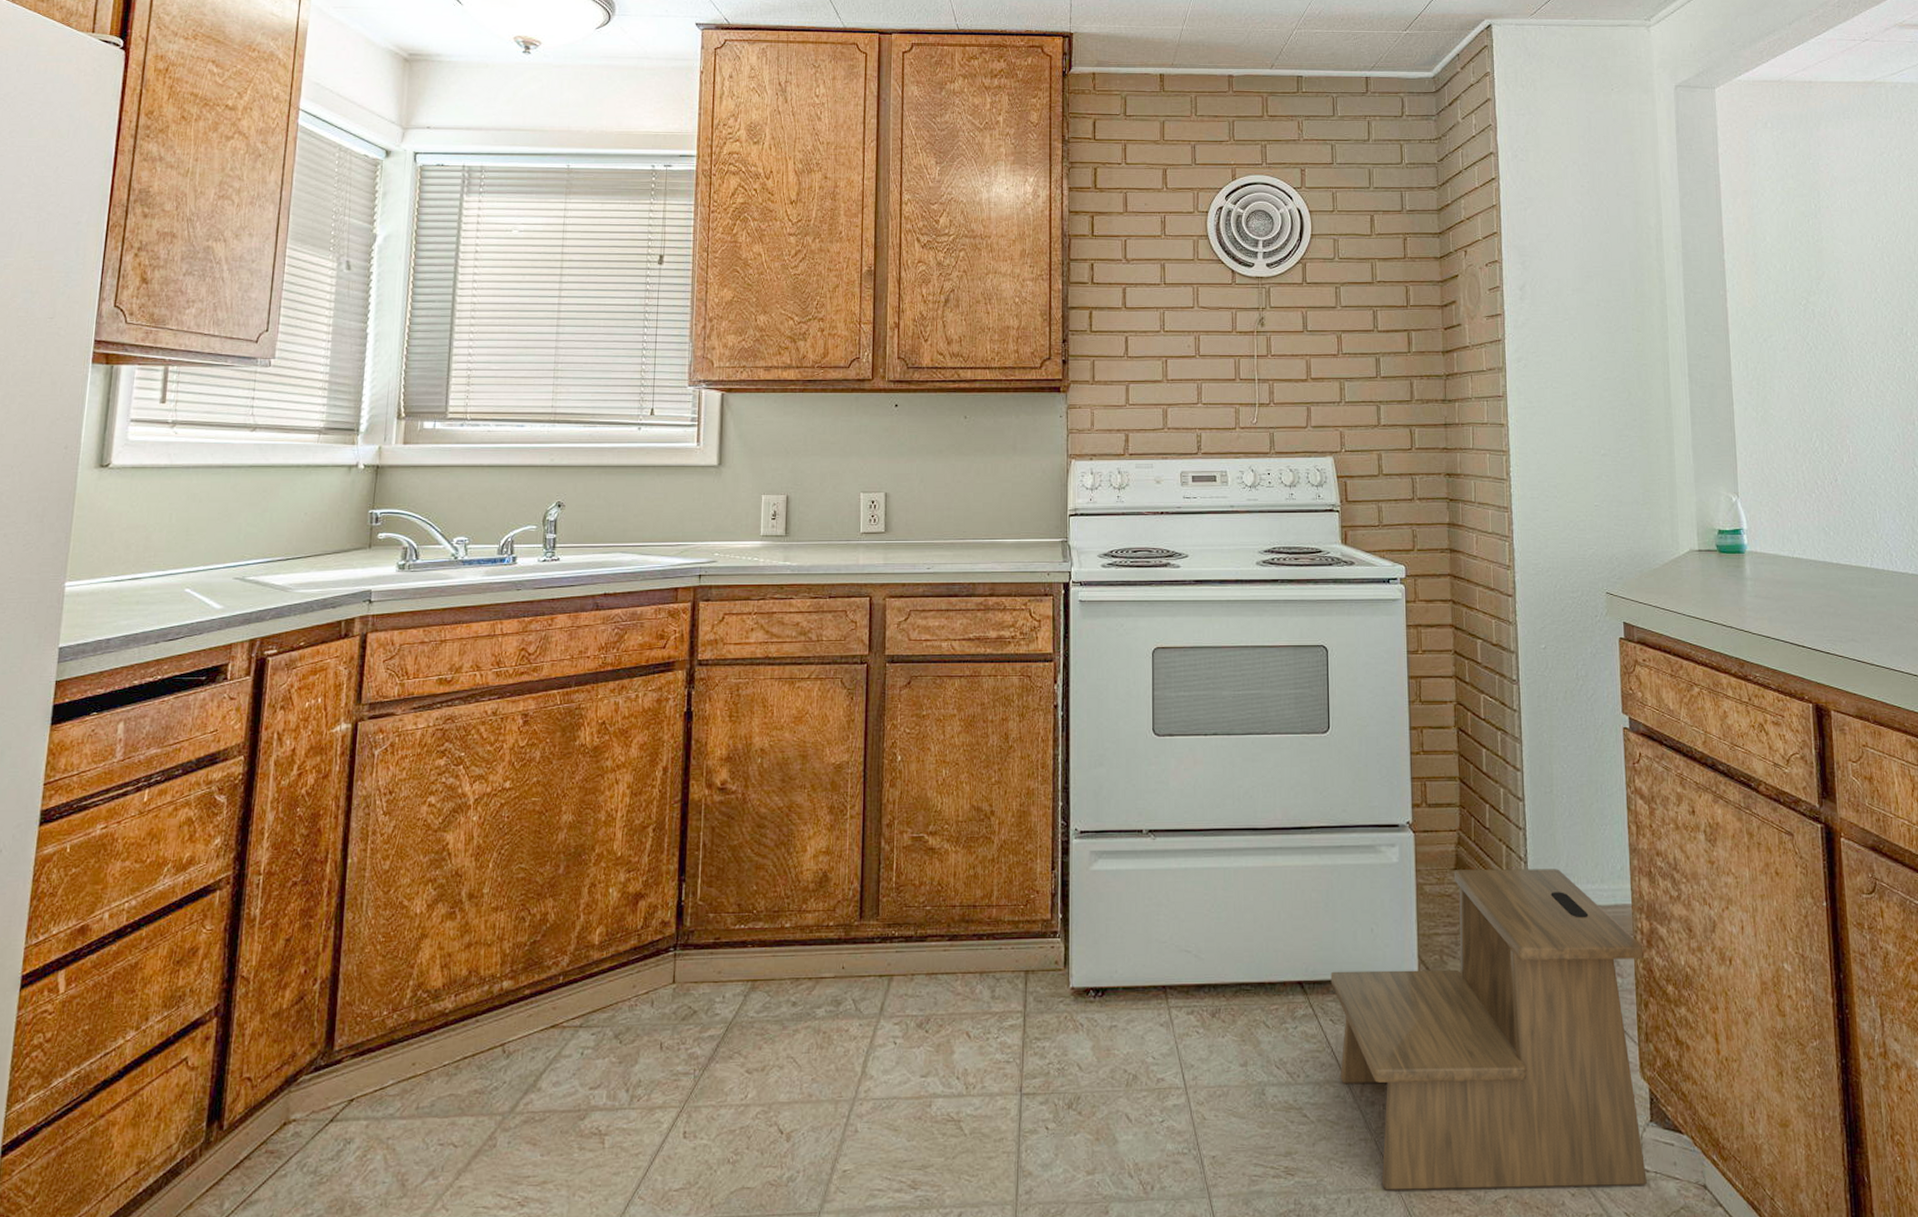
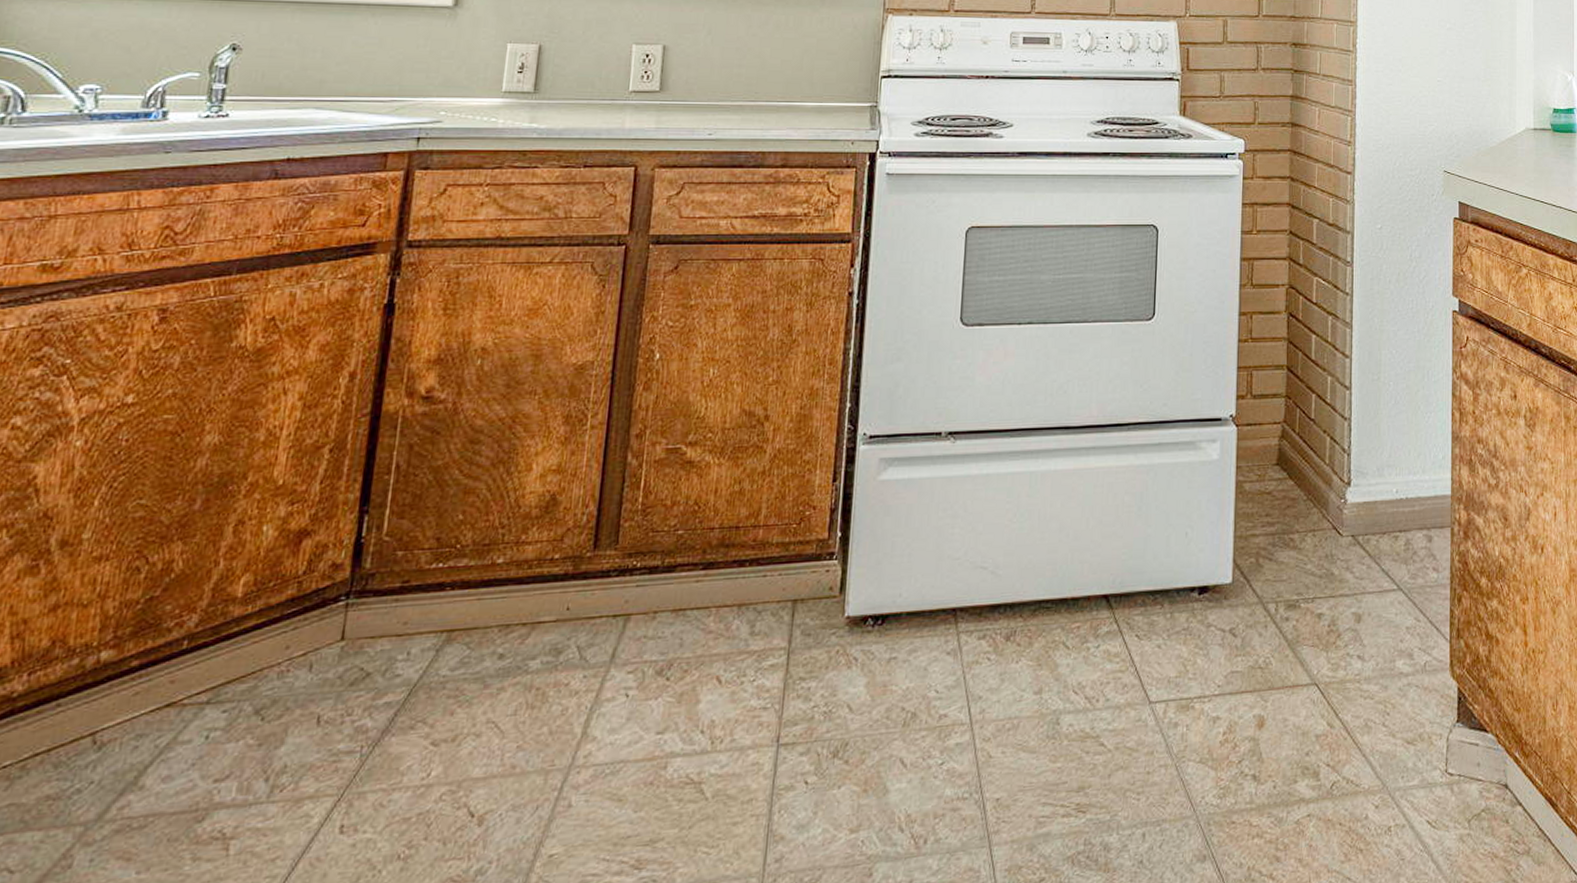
step stool: present [1330,869,1647,1190] -> none [1139,460,1460,820]

